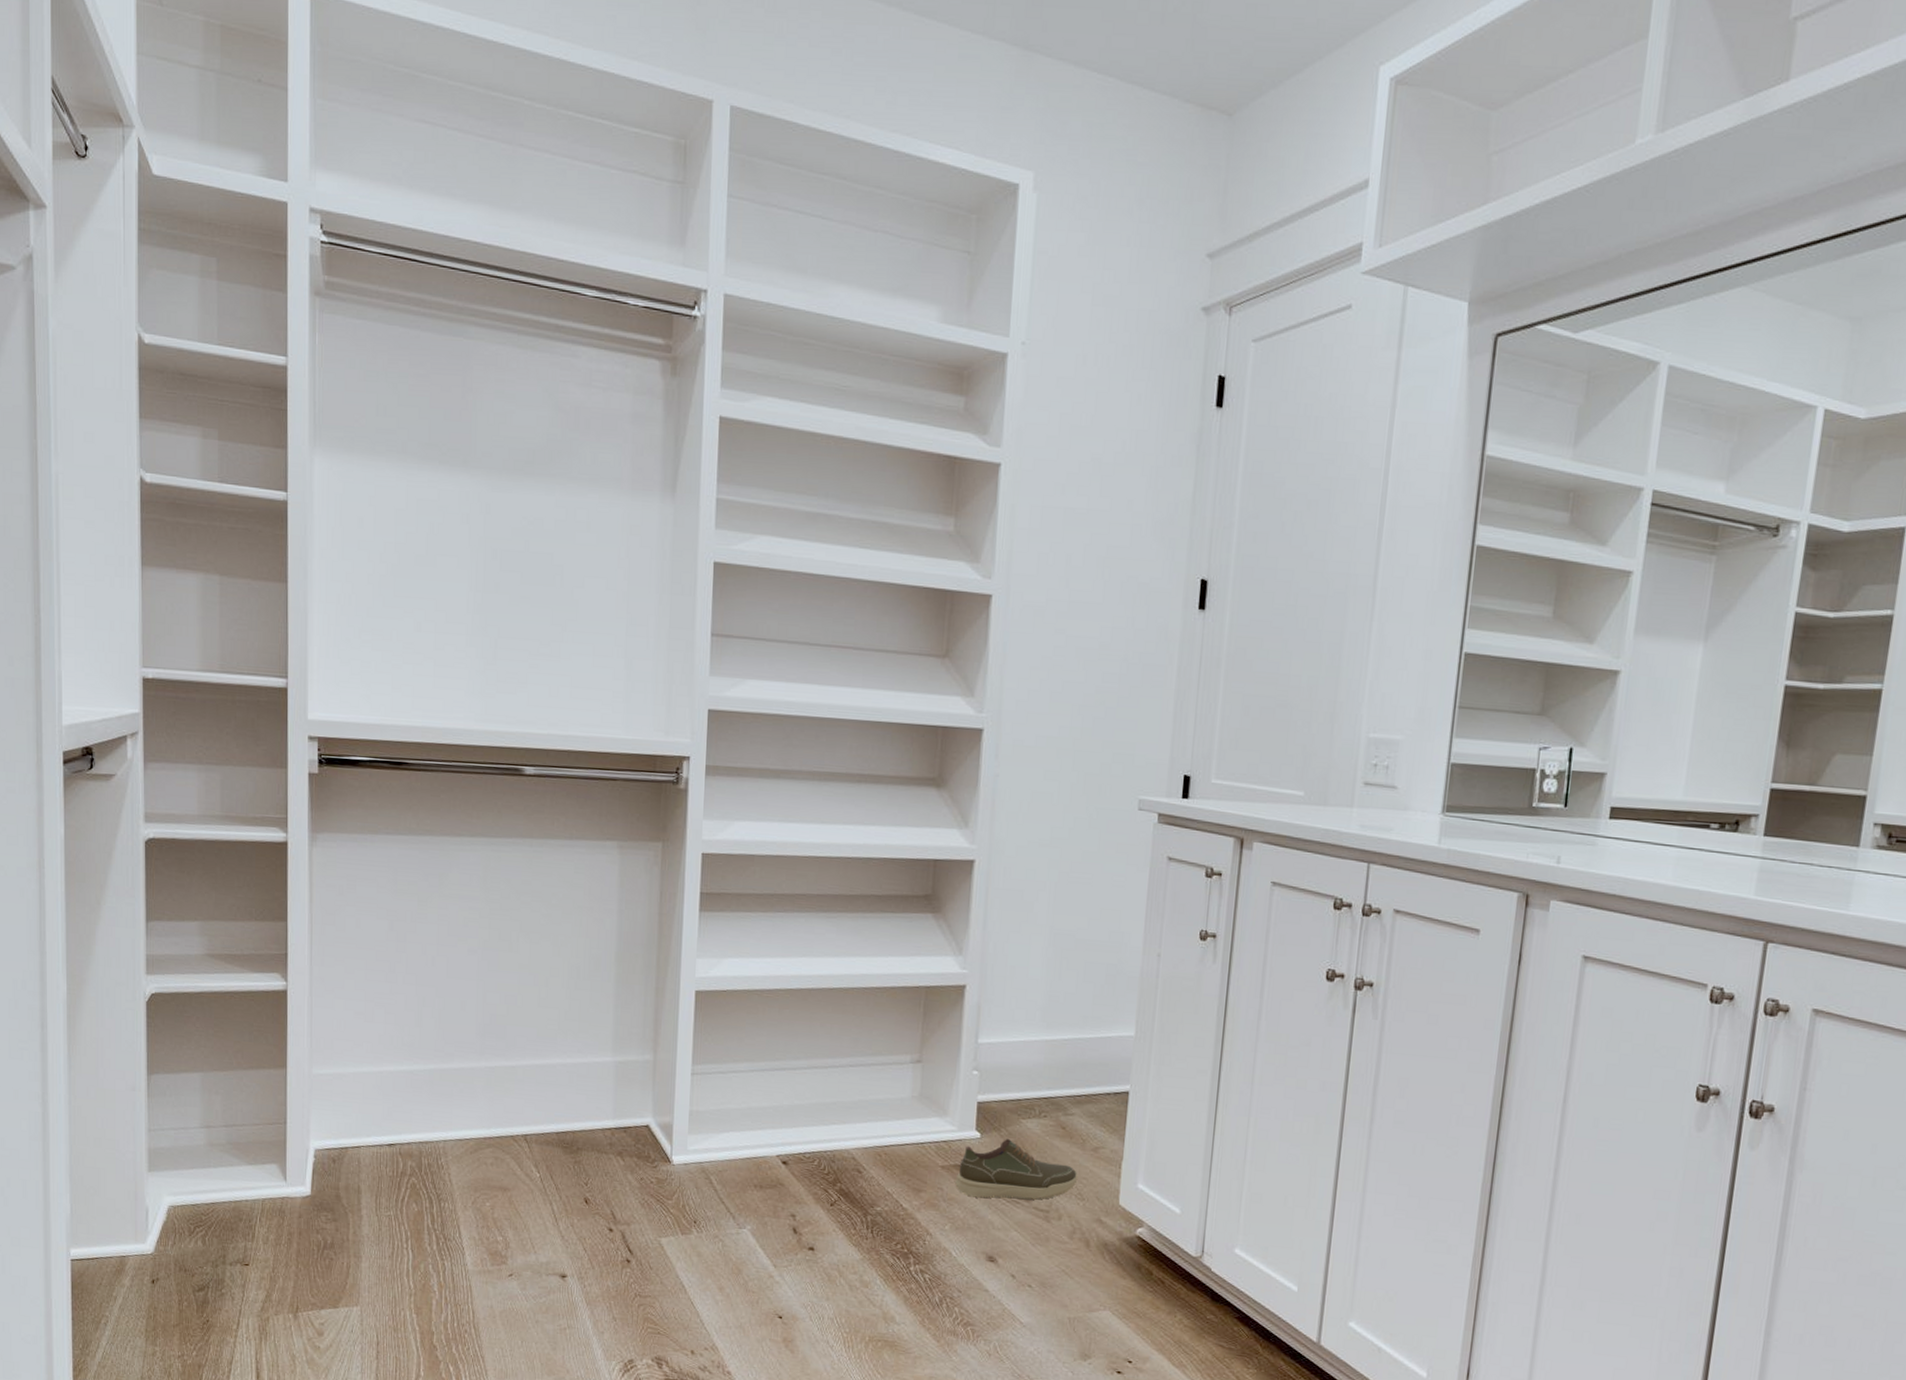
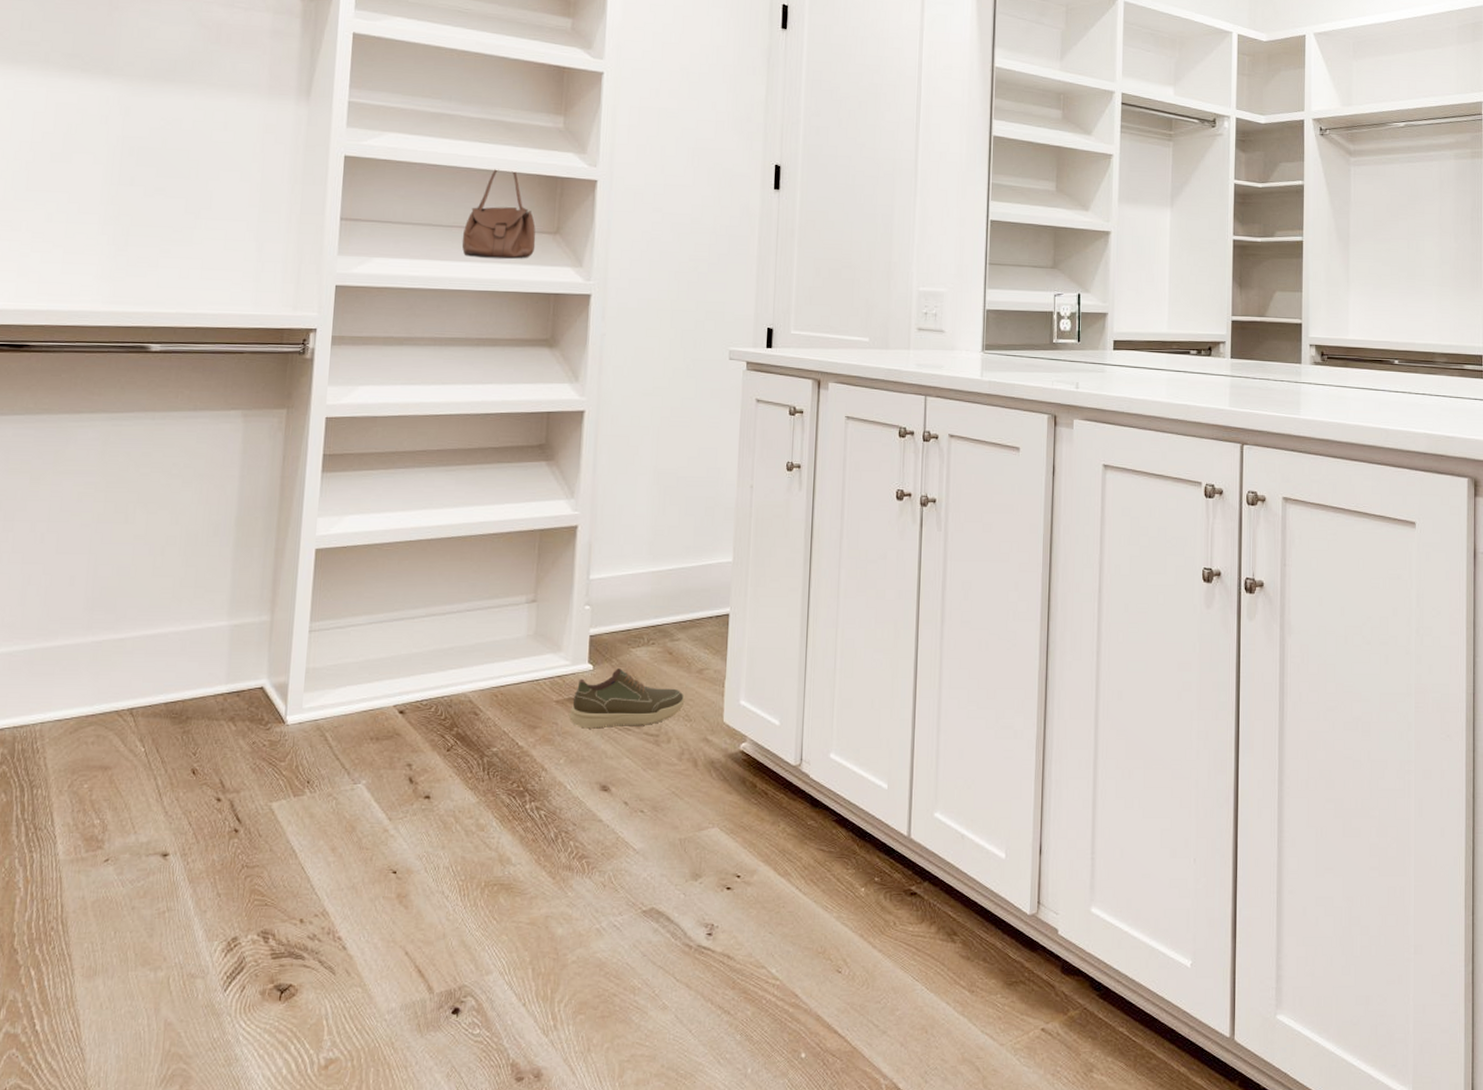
handbag: none [841,580,923,686] -> present [461,169,536,260]

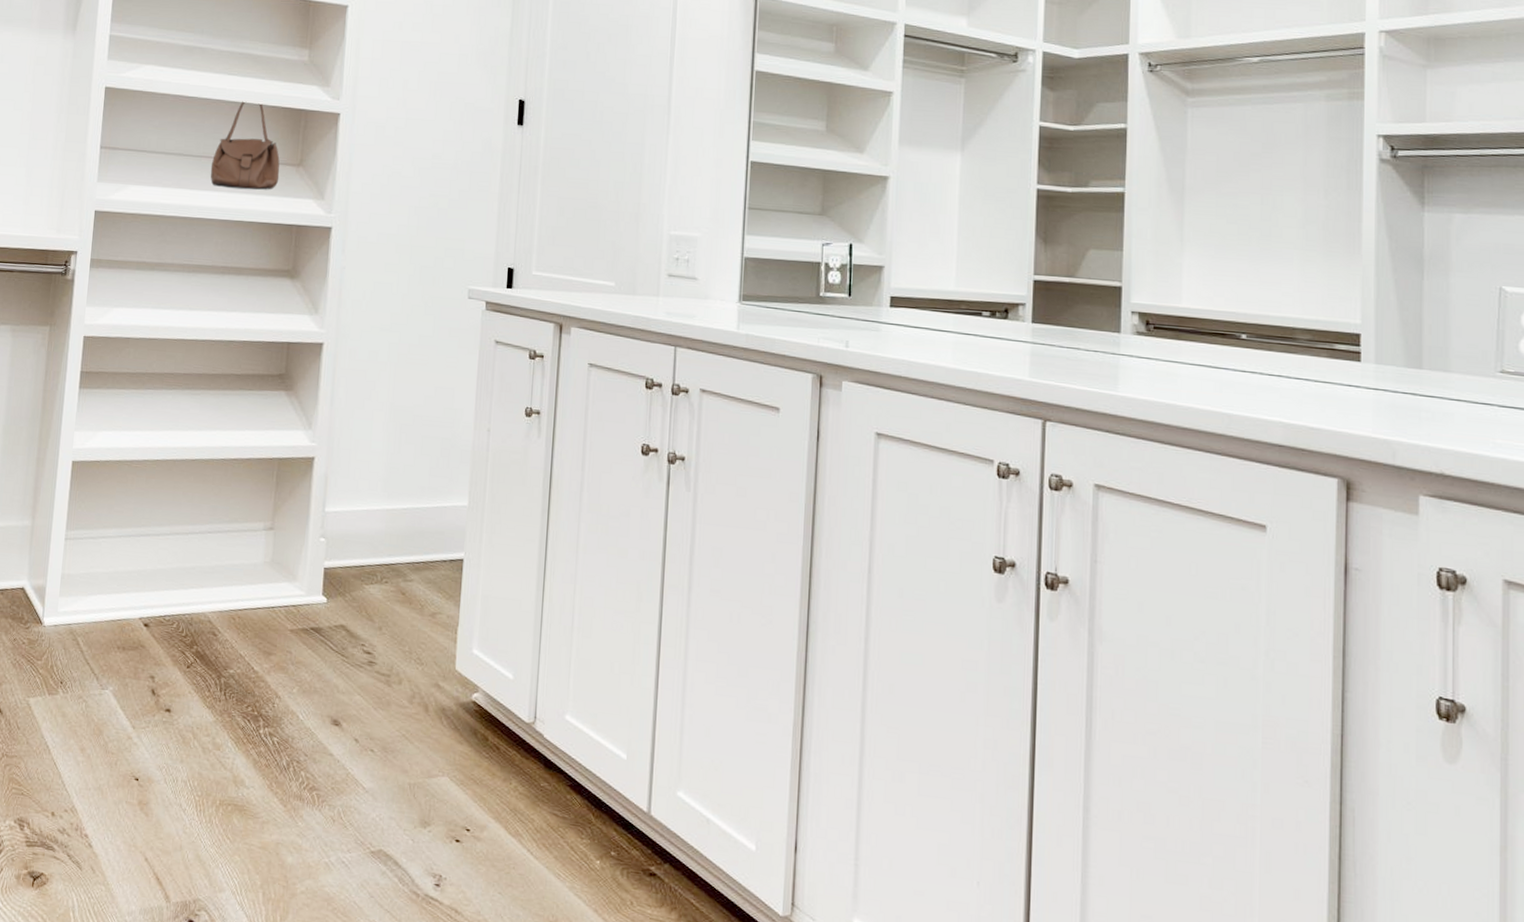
shoe: present [568,669,685,729] -> none [302,604,417,664]

